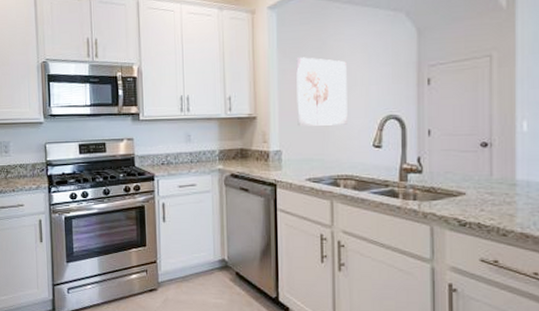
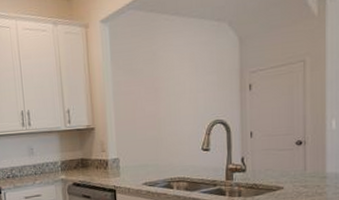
wall art: present [296,57,348,126] -> none [129,68,179,135]

